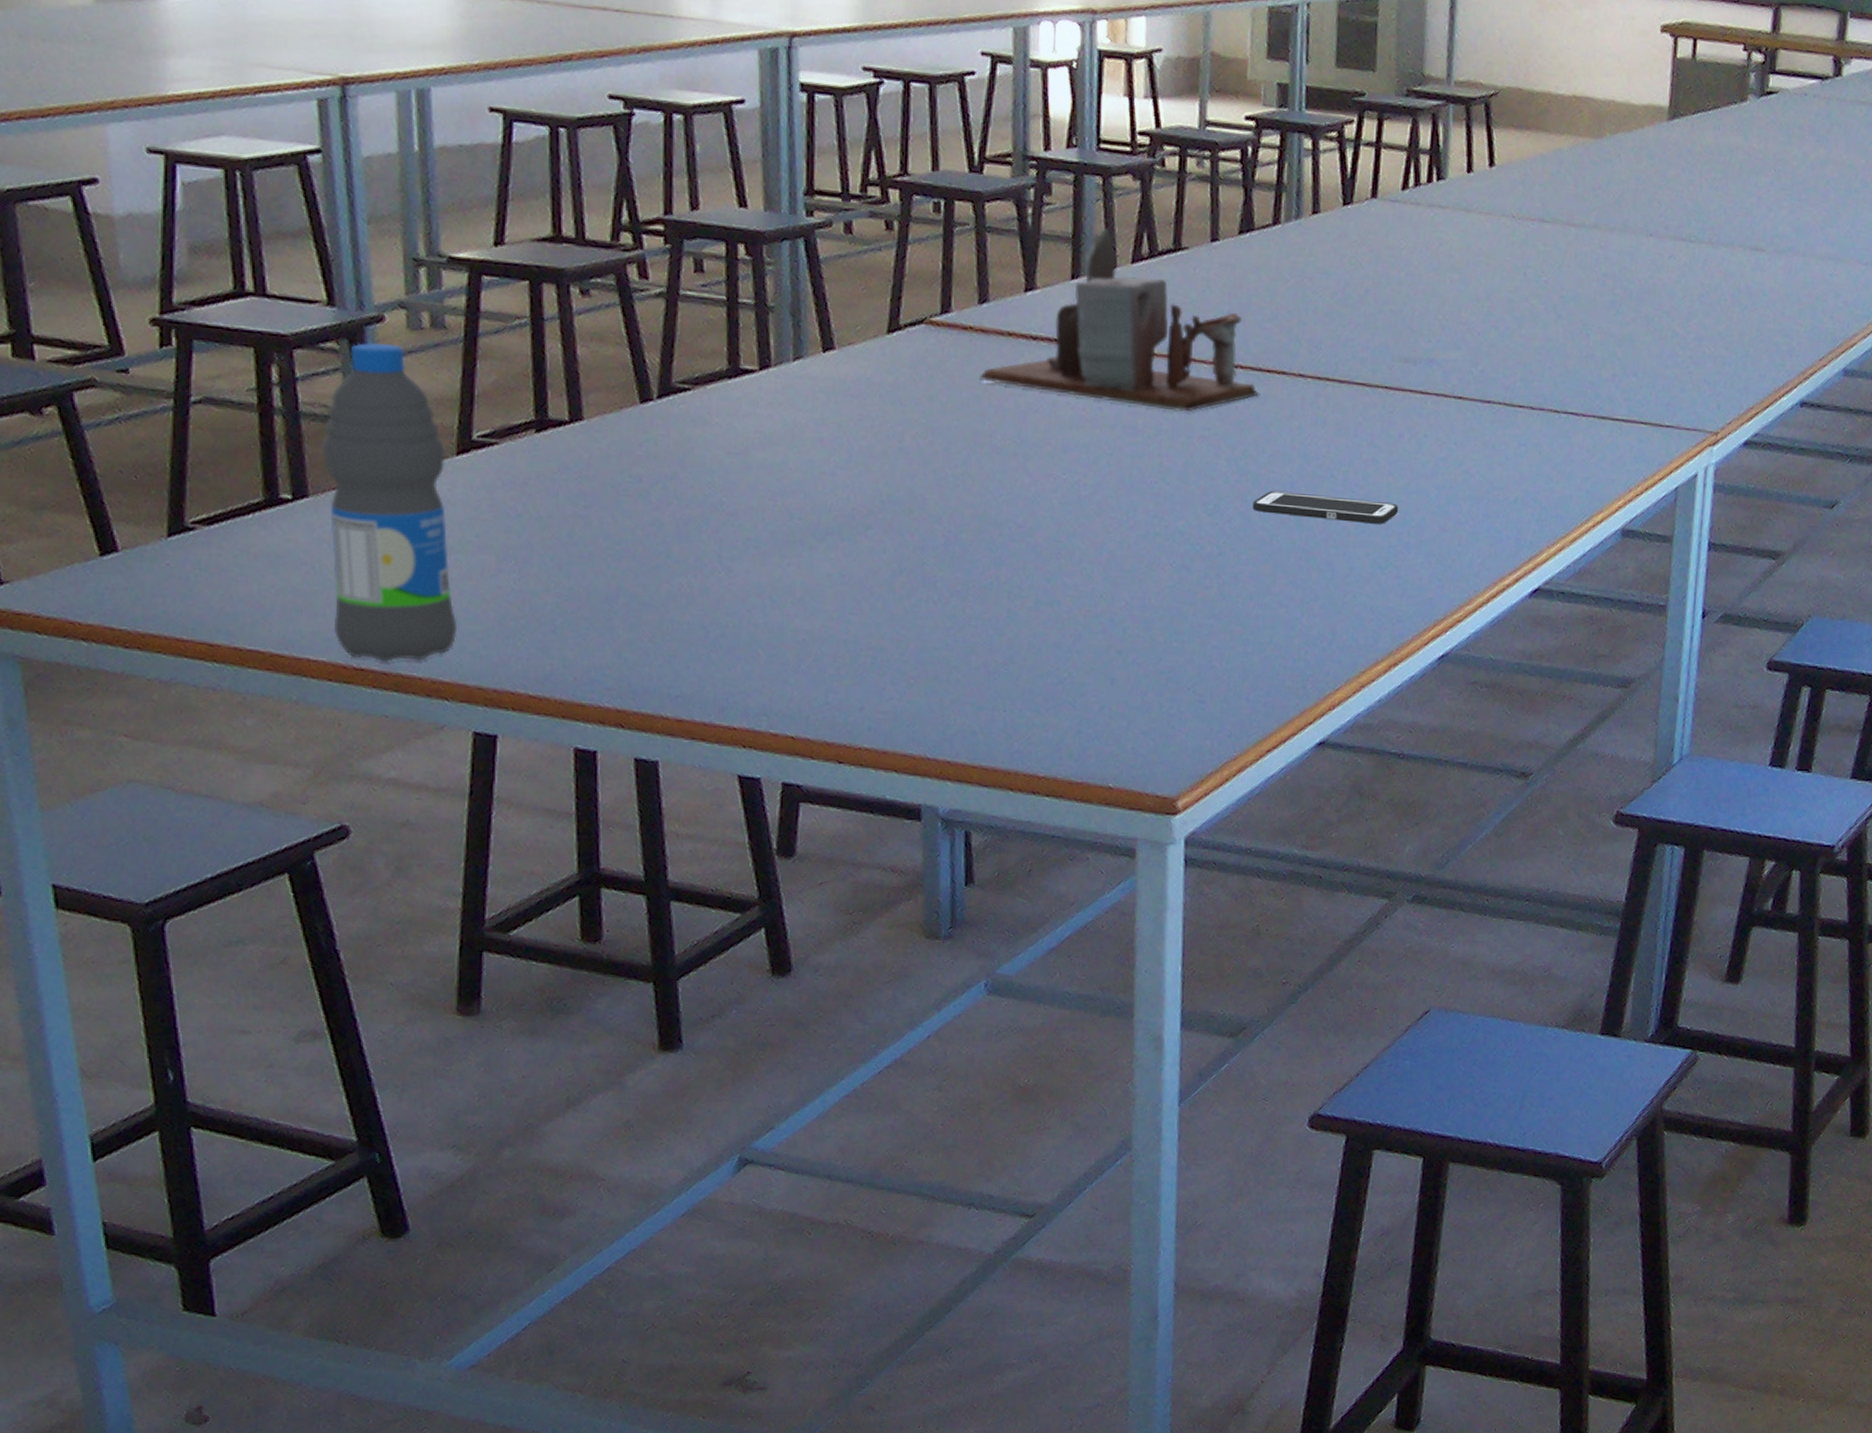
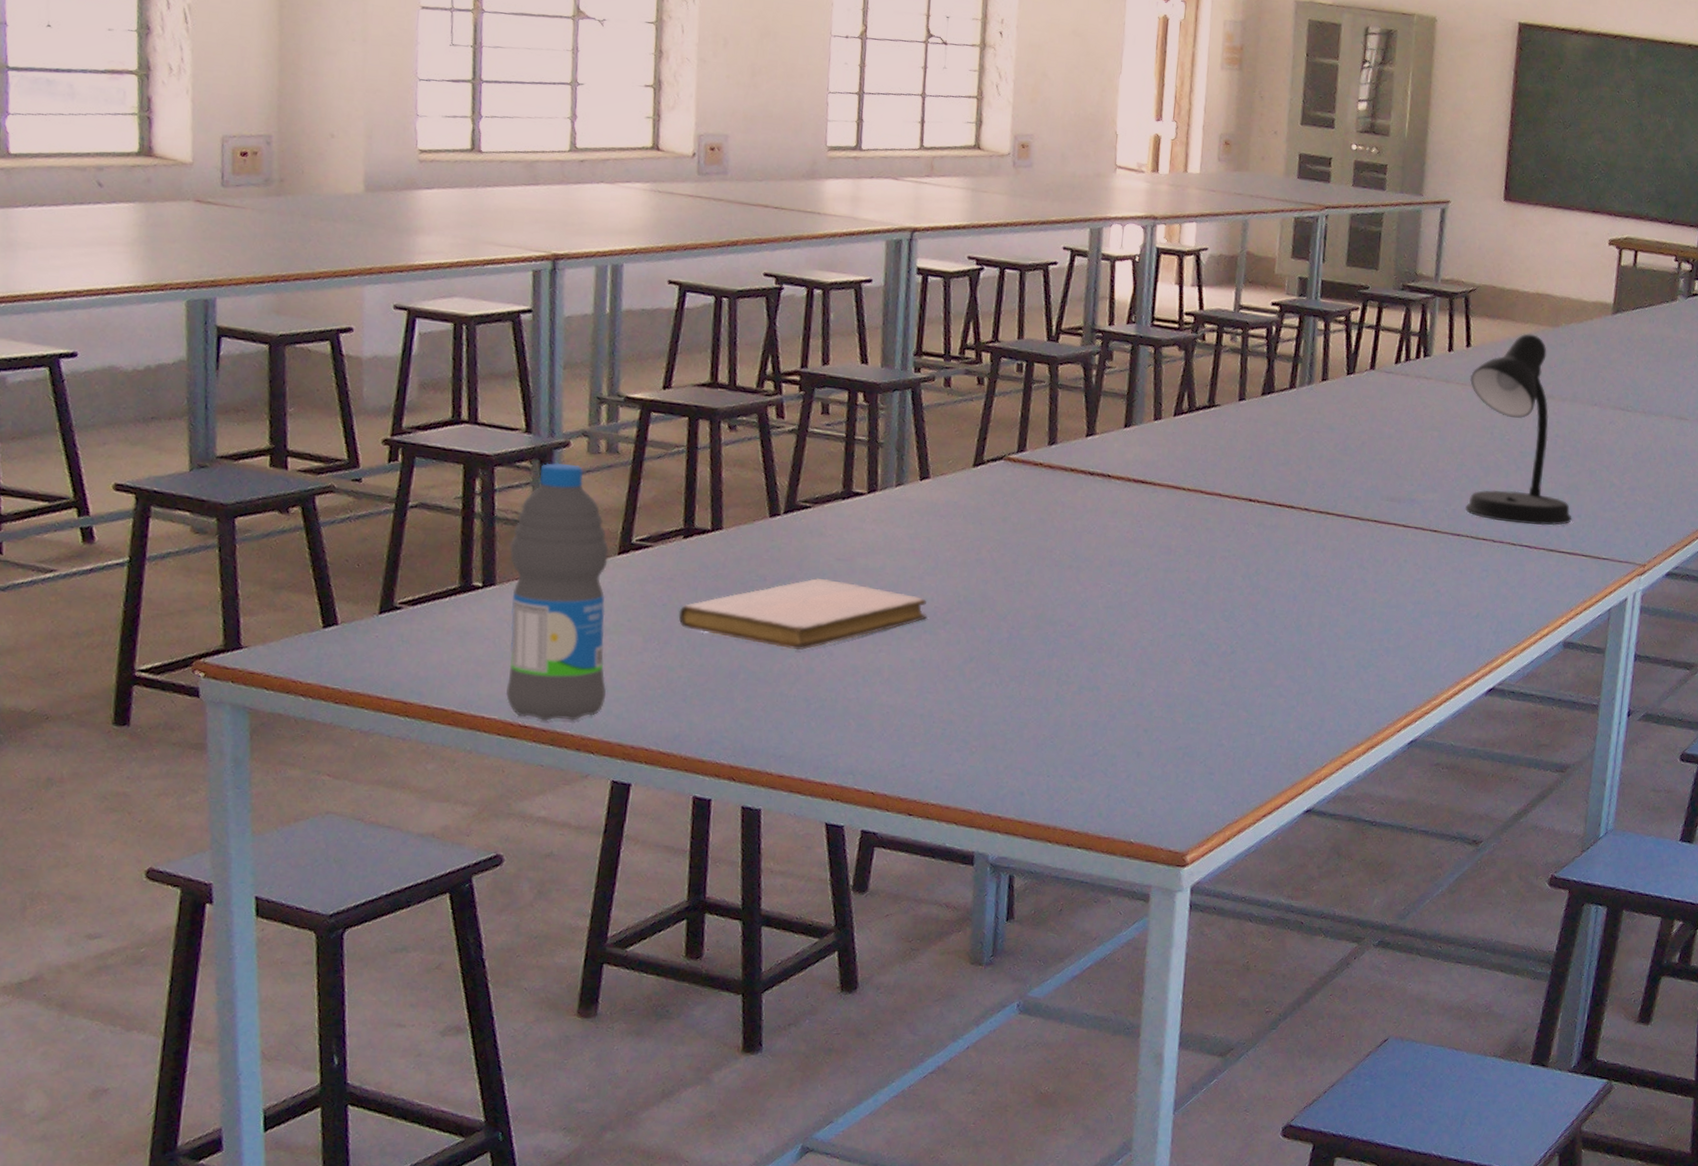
notebook: none [538,478,844,566] -> present [678,578,927,650]
desk organizer: present [978,228,1259,412] -> none [1044,388,1272,536]
cell phone: present [1252,490,1399,524] -> none [1261,602,1381,632]
desk lamp: none [1494,146,1627,387] -> present [1464,333,1572,526]

